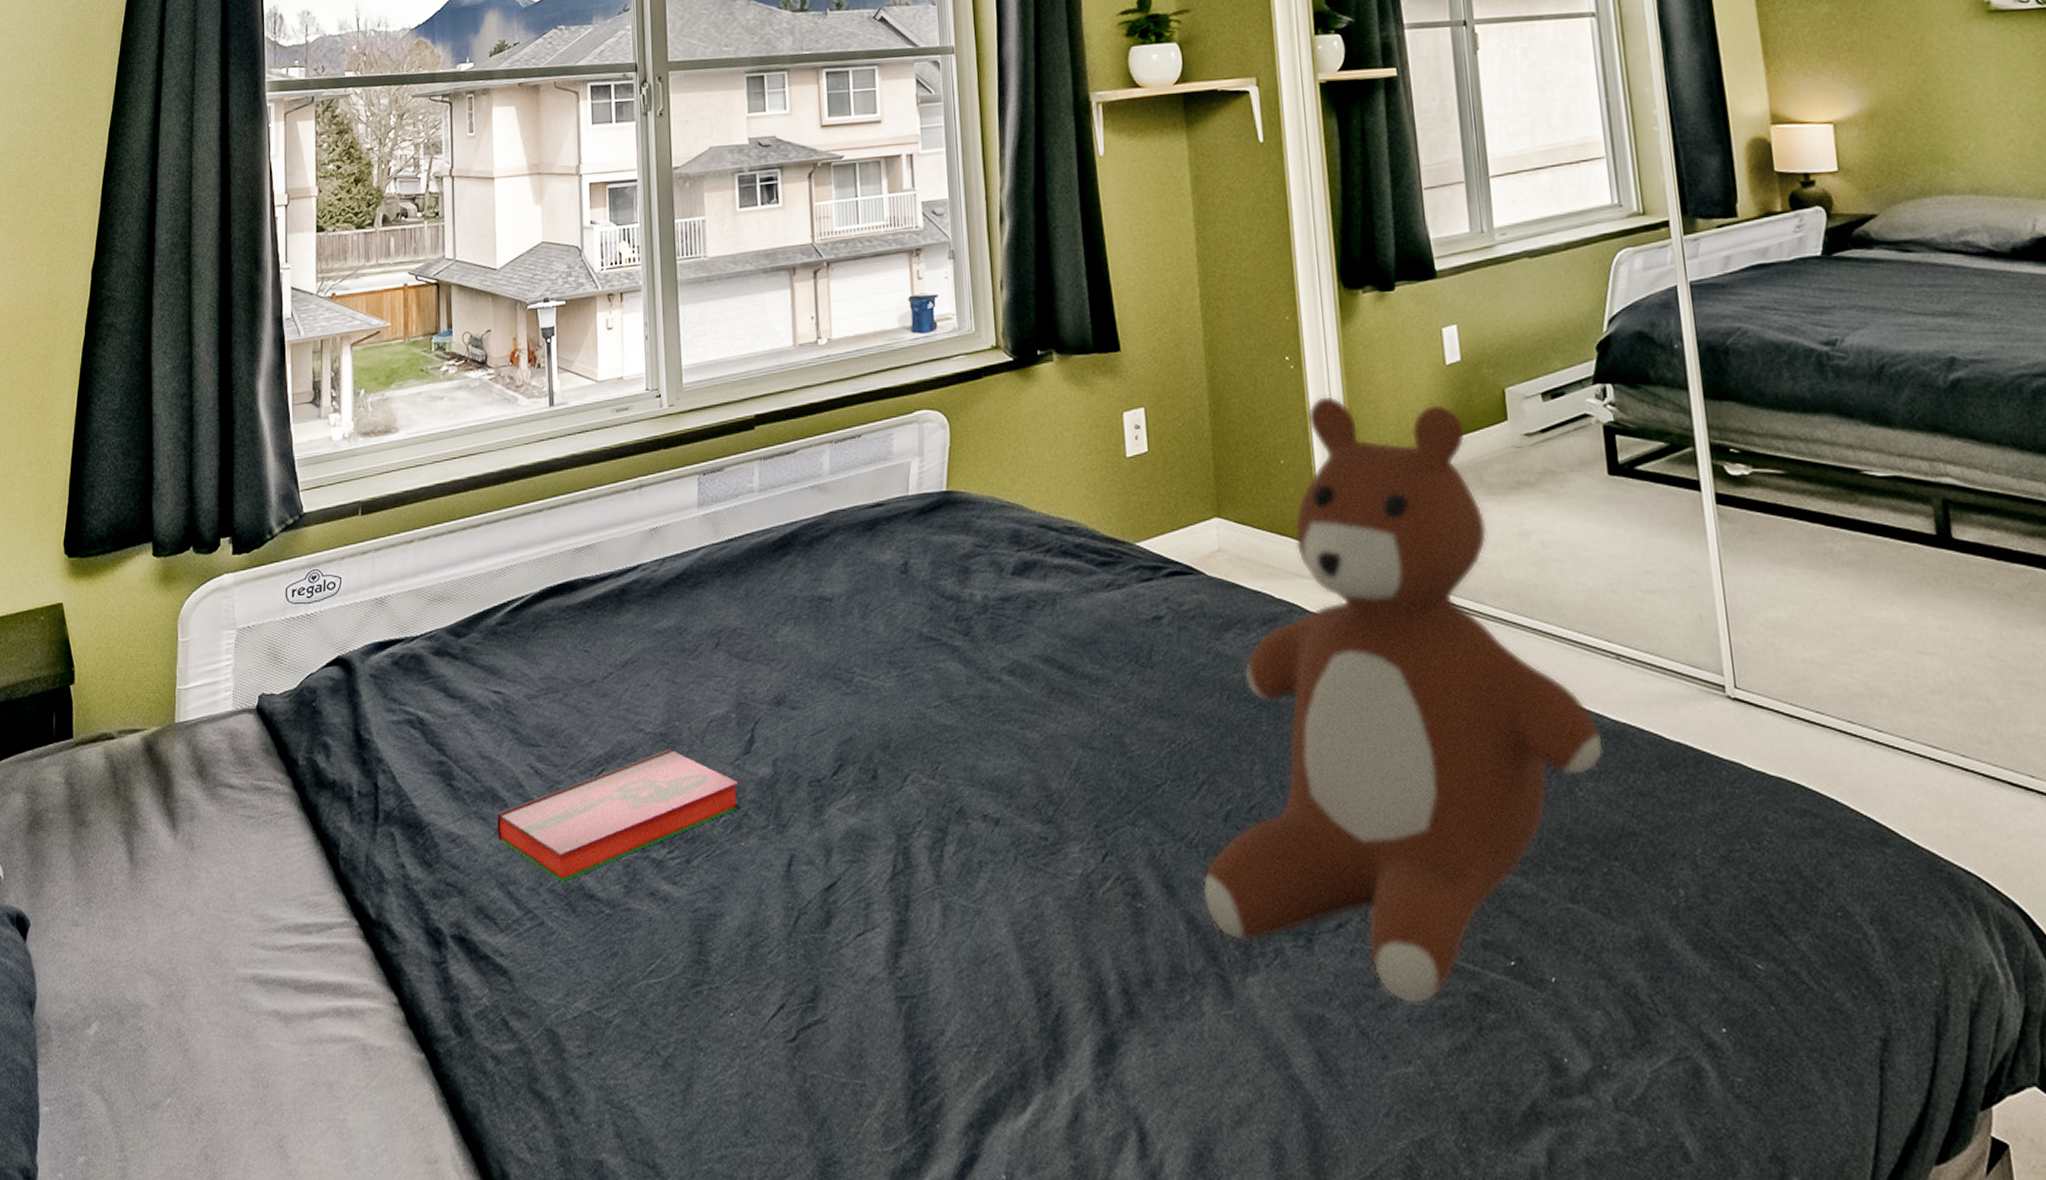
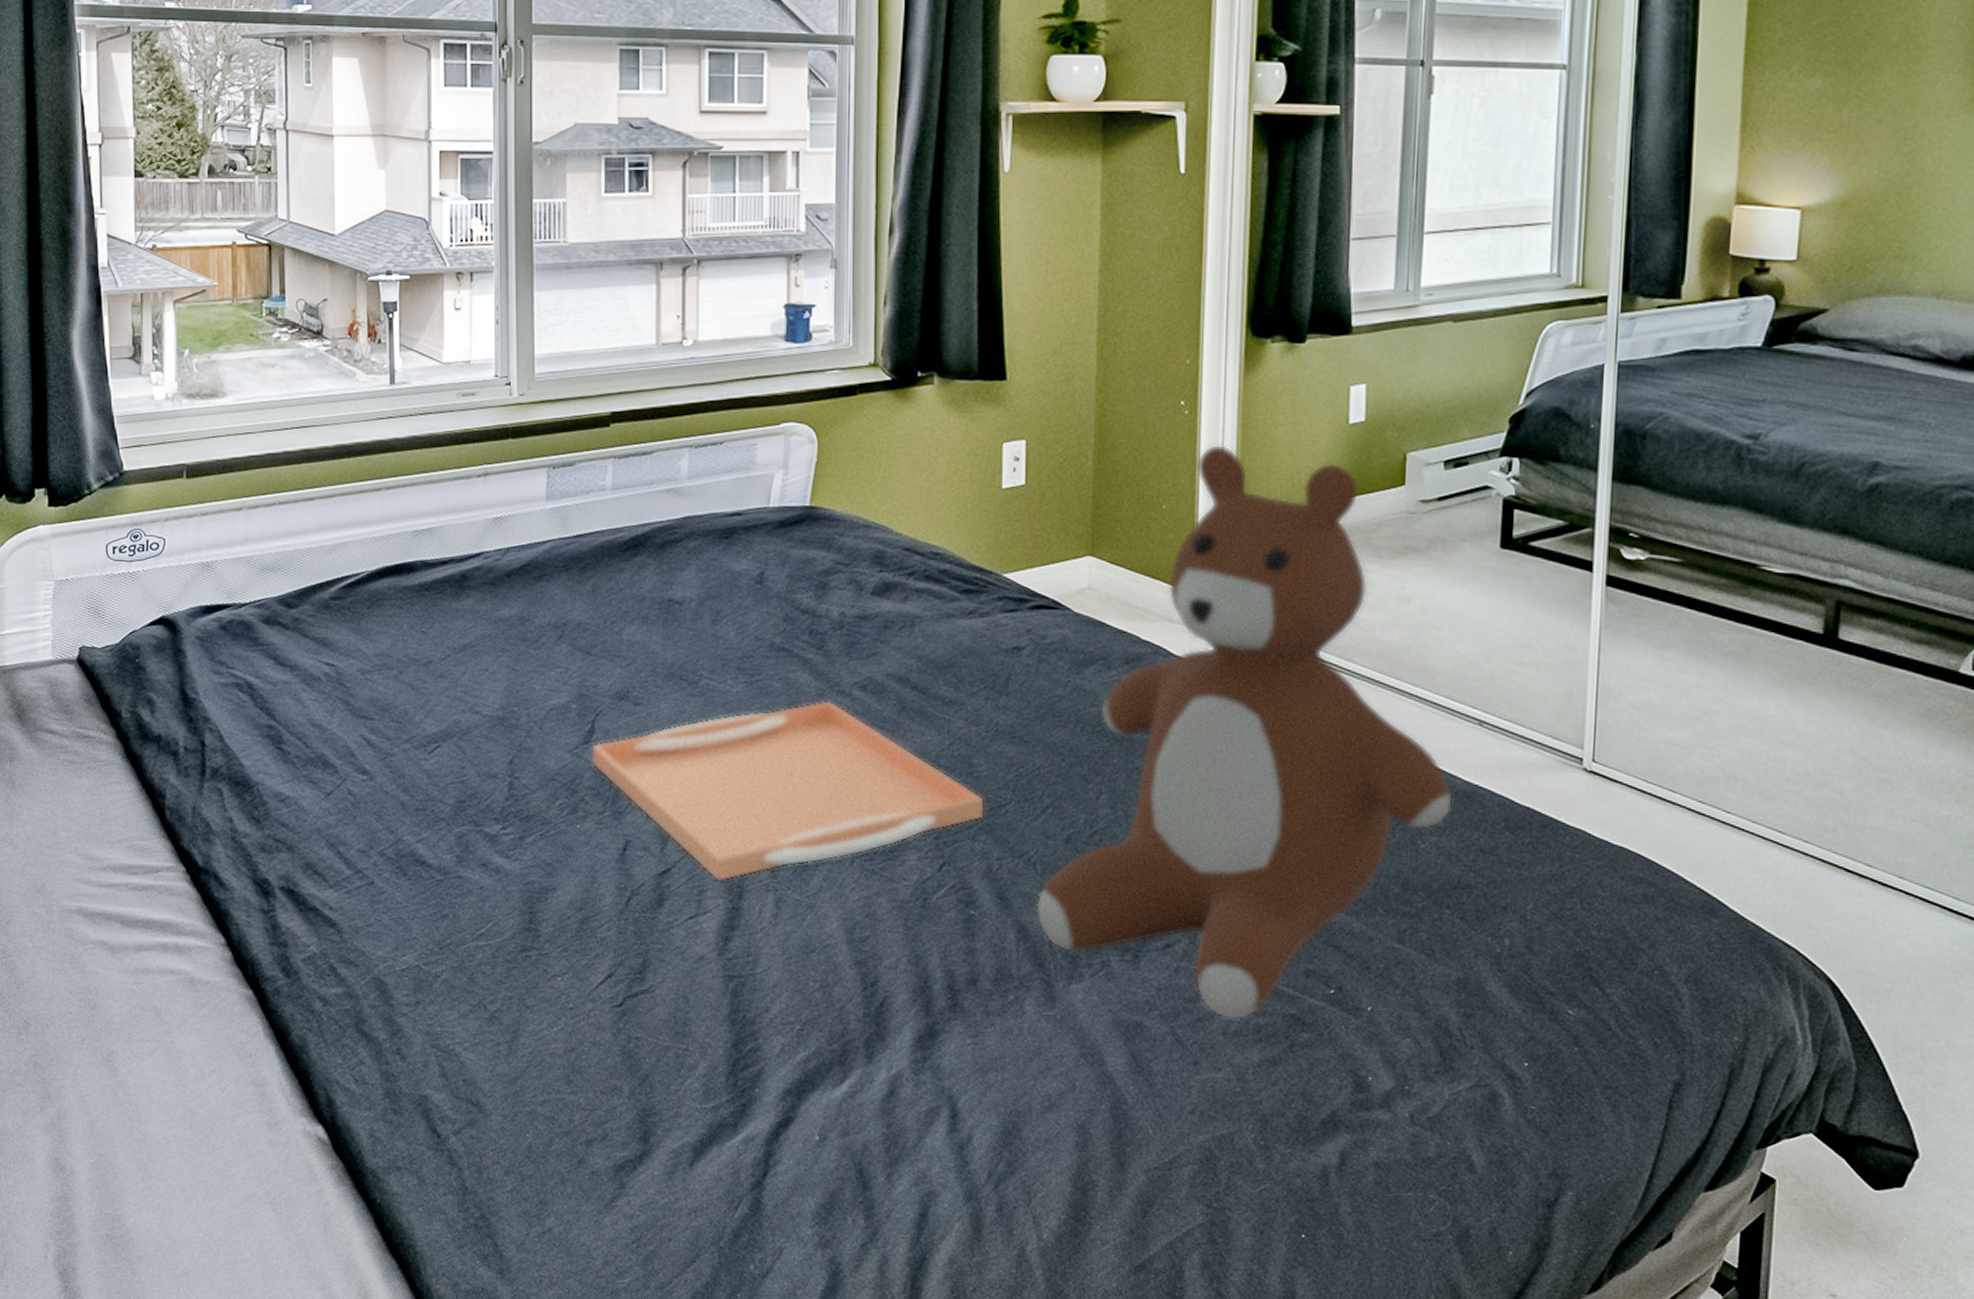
hardback book: present [497,749,740,882] -> none [328,732,577,847]
serving tray: none [751,687,1143,893] -> present [590,700,986,882]

